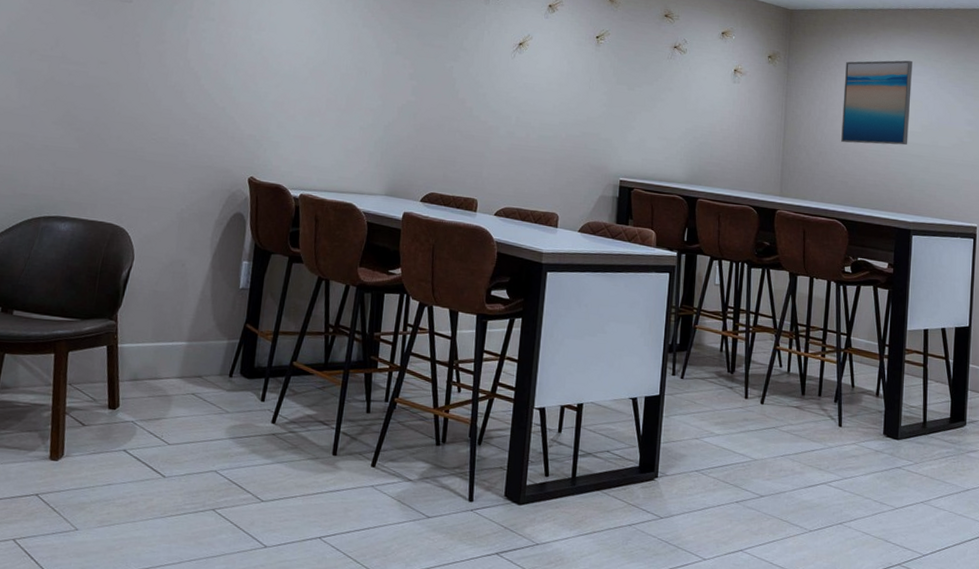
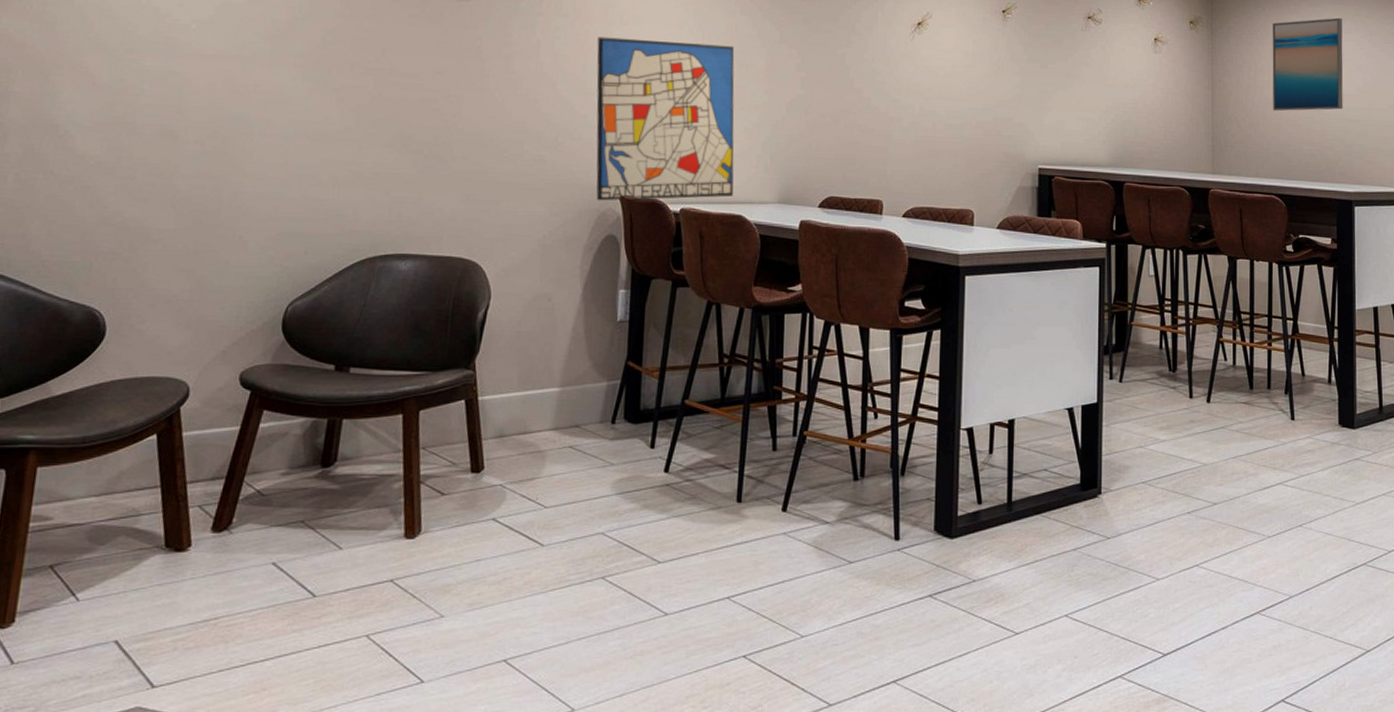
wall art: none [228,39,355,187] -> present [596,36,735,201]

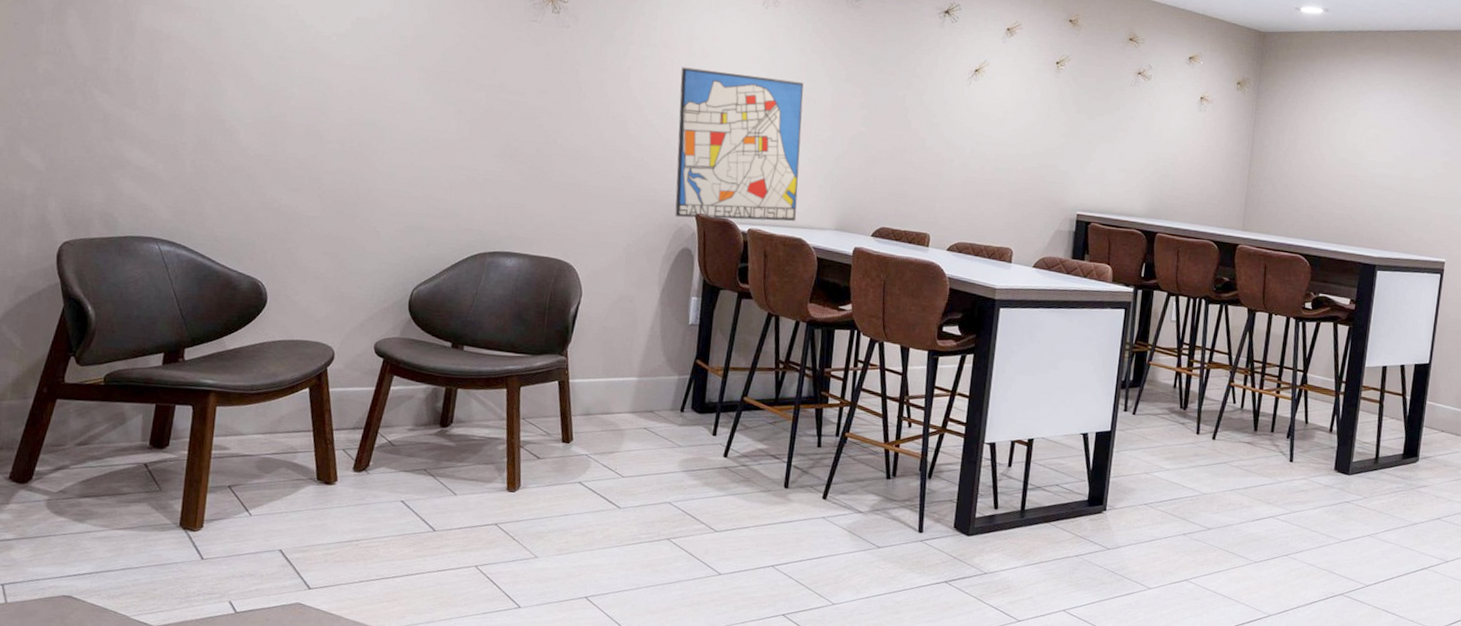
wall art: present [1272,17,1343,112] -> none [1309,86,1390,177]

